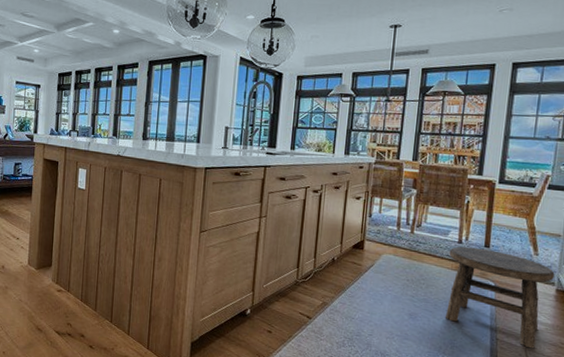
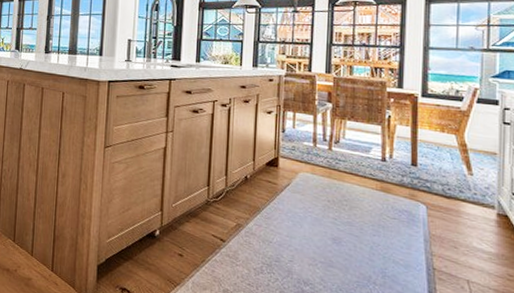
stool: present [445,246,555,349] -> none [372,164,494,281]

